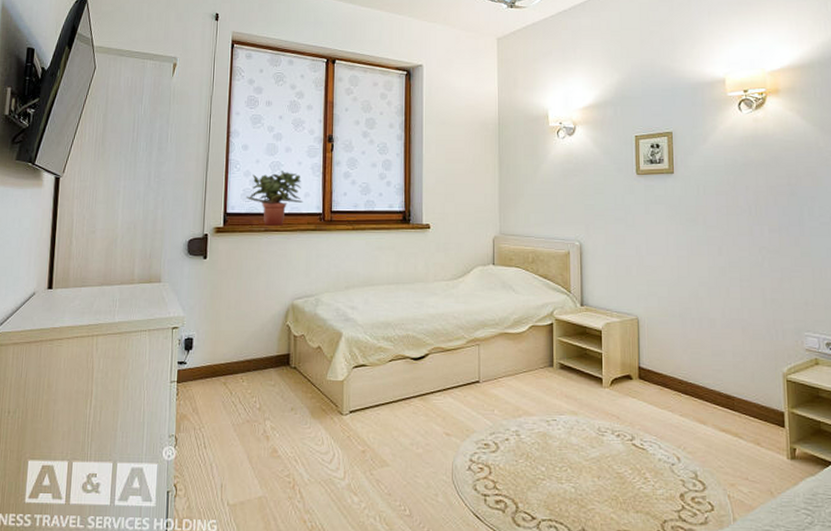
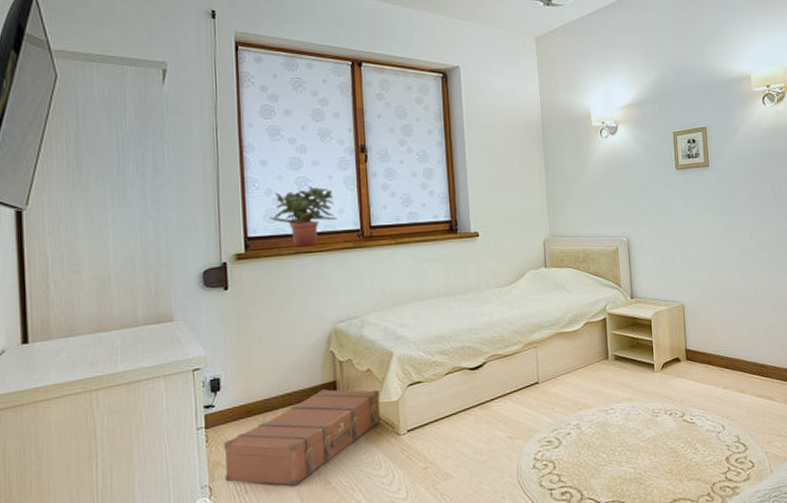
suitcase: none [189,360,328,448] -> present [224,388,381,486]

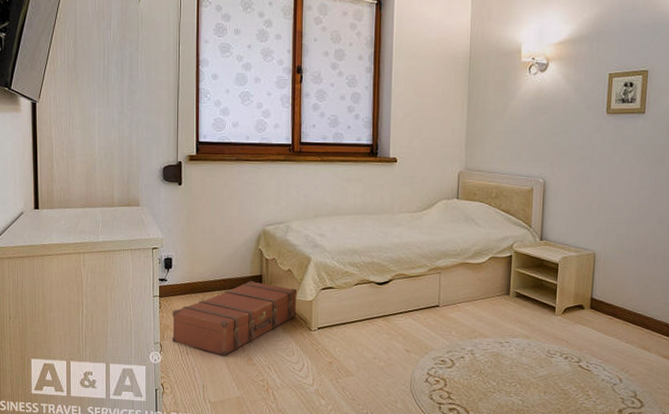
potted plant: present [270,186,337,248] -> none [218,101,273,156]

